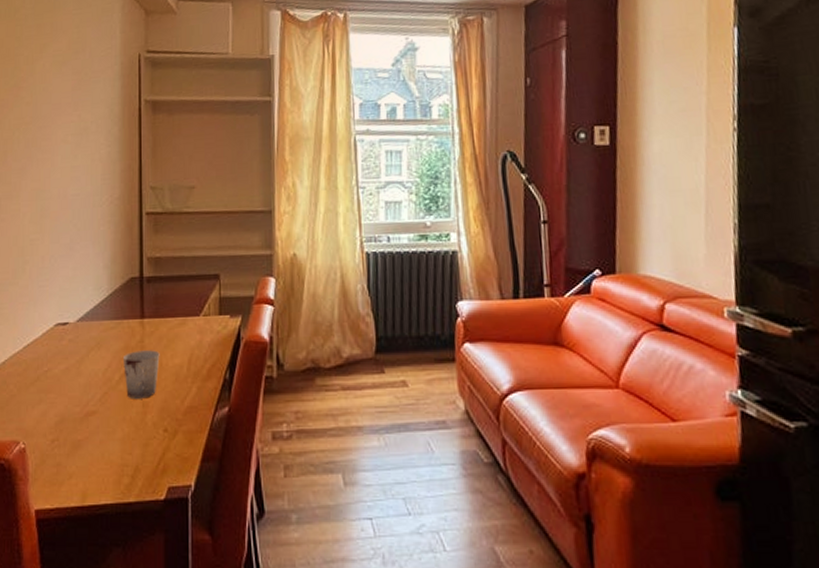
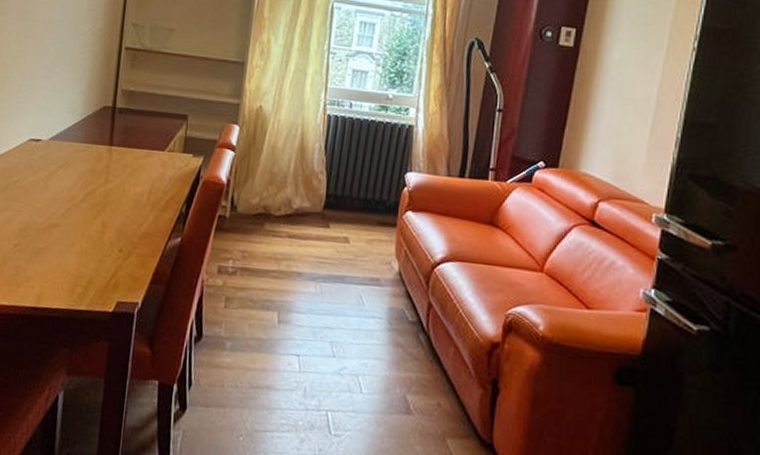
cup: present [124,350,160,399] -> none [88,174,123,219]

